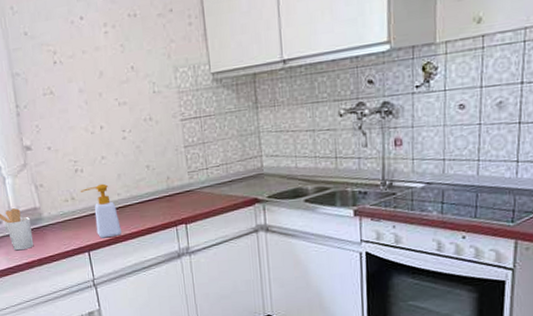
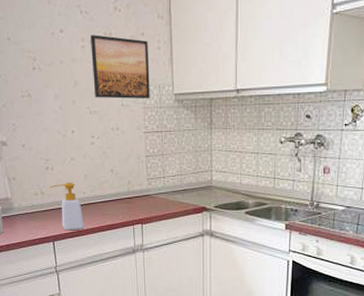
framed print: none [113,16,185,88] -> present [91,34,150,99]

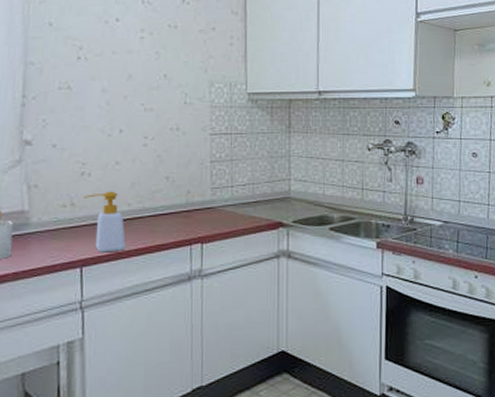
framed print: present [91,34,150,99] -> none [151,26,220,98]

